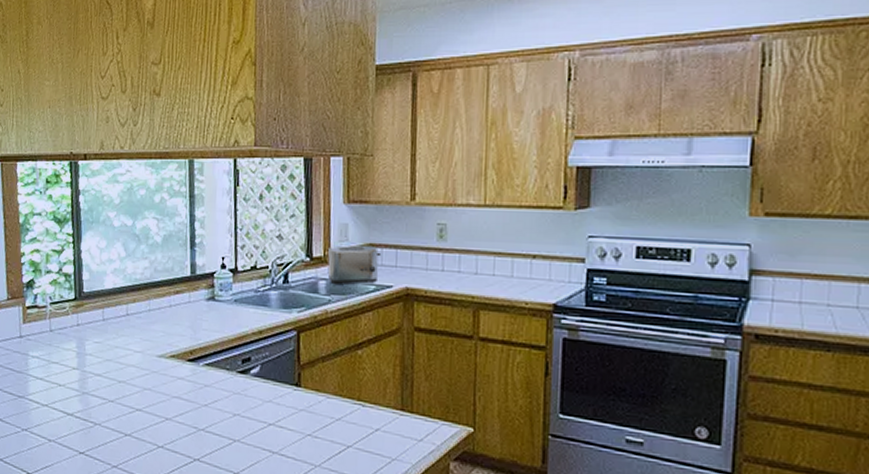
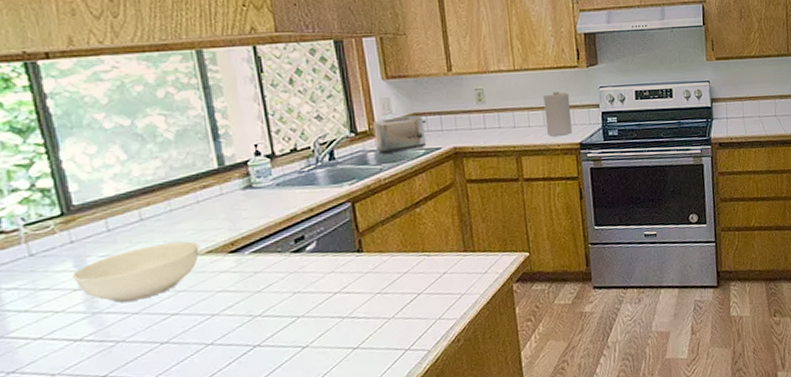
bowl: none [74,340,166,389] -> present [72,241,199,302]
paper towel holder: none [513,237,548,292] -> present [543,92,573,137]

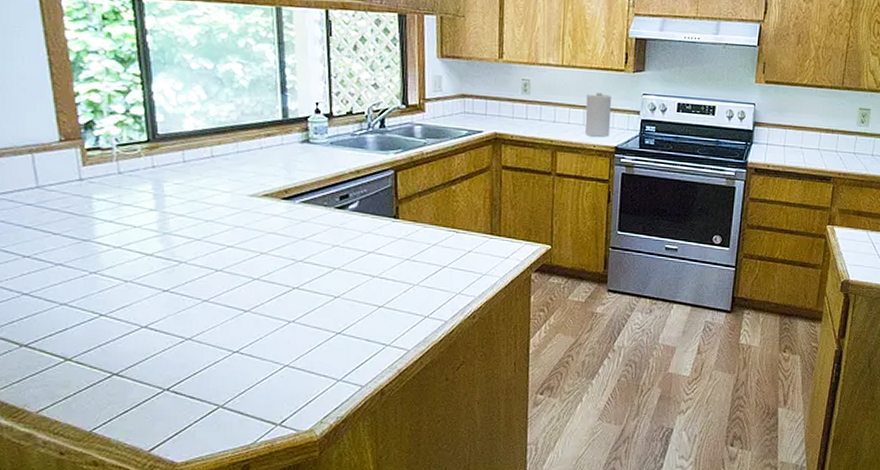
bowl: present [72,241,199,302] -> none [151,181,258,228]
toaster: present [373,114,427,154] -> none [423,95,473,130]

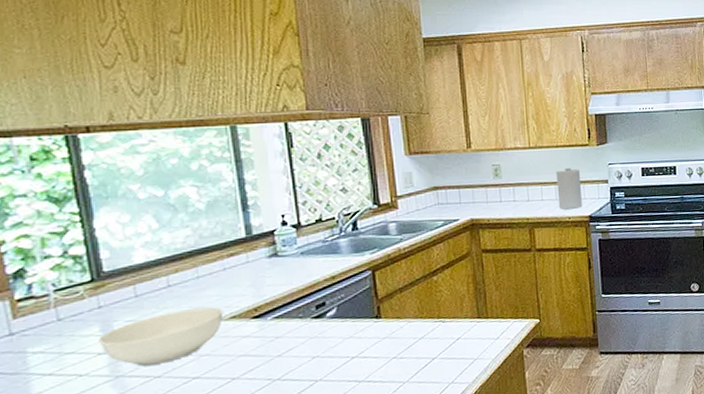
bowl: none [151,181,258,228] -> present [98,307,224,366]

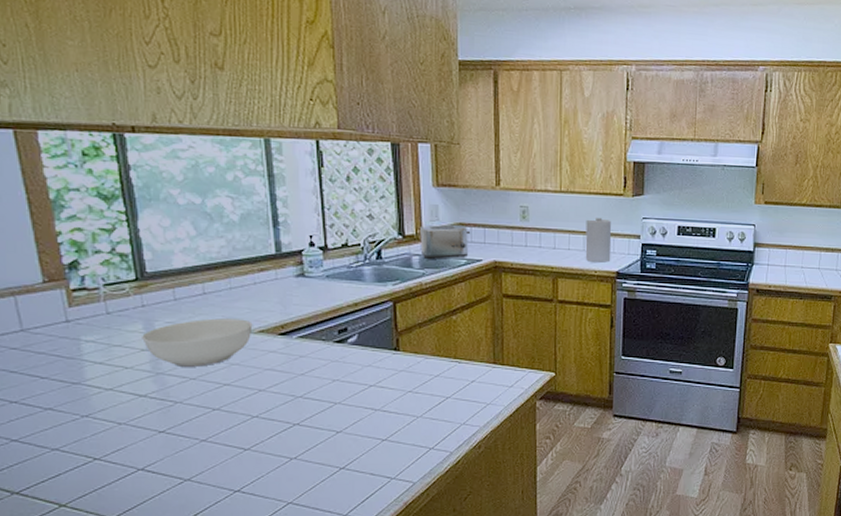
toaster: none [395,188,446,225] -> present [420,224,471,259]

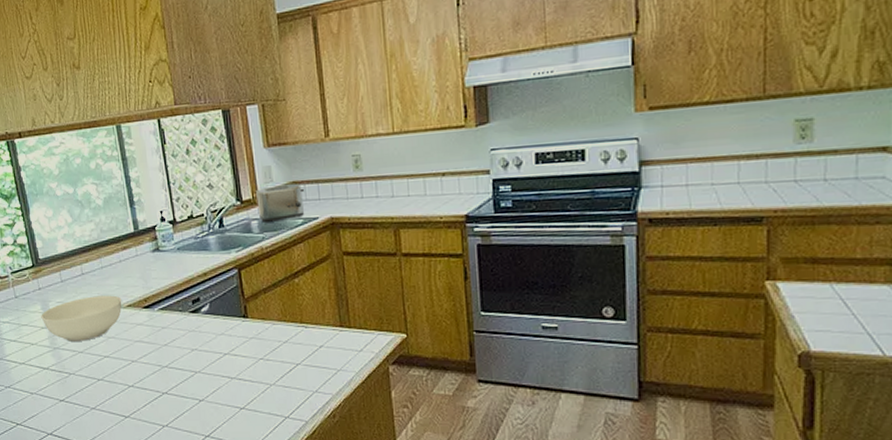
paper towel holder: present [585,218,612,263] -> none [425,156,458,207]

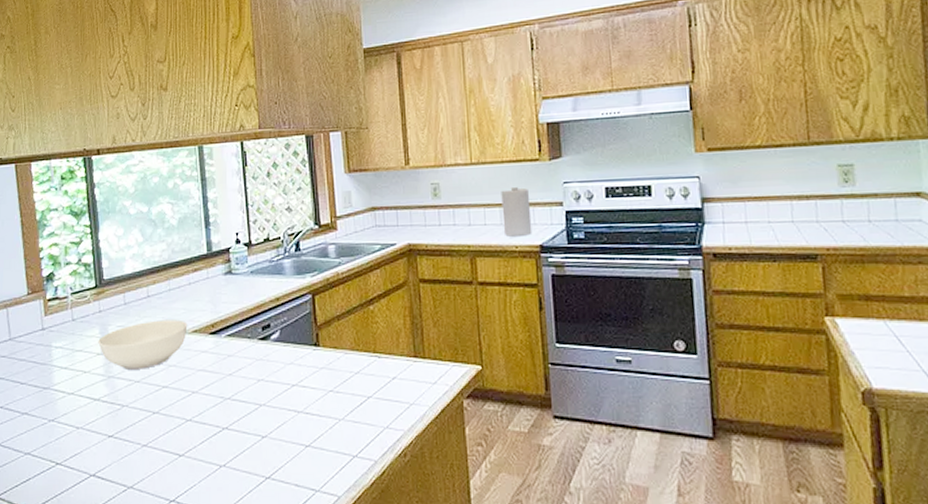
toaster: present [256,183,305,222] -> none [335,208,384,247]
paper towel holder: none [425,156,458,207] -> present [501,187,533,237]

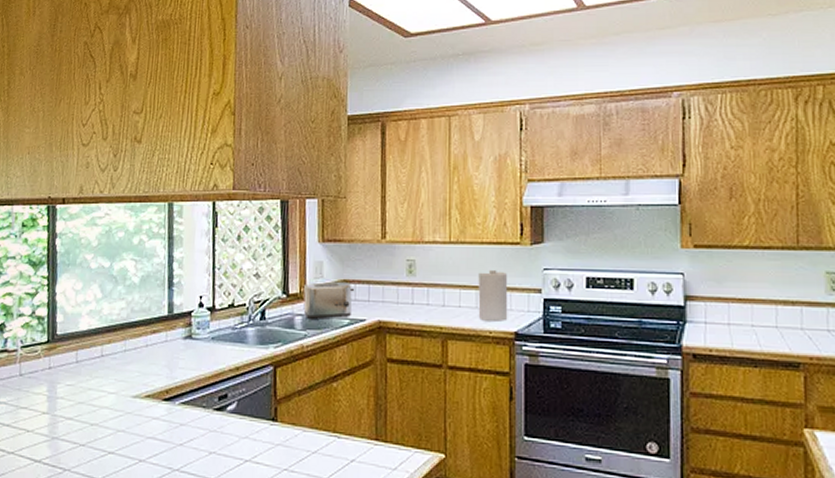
bowl: present [98,319,188,370] -> none [45,381,141,432]
toaster: none [335,208,384,247] -> present [303,281,355,319]

